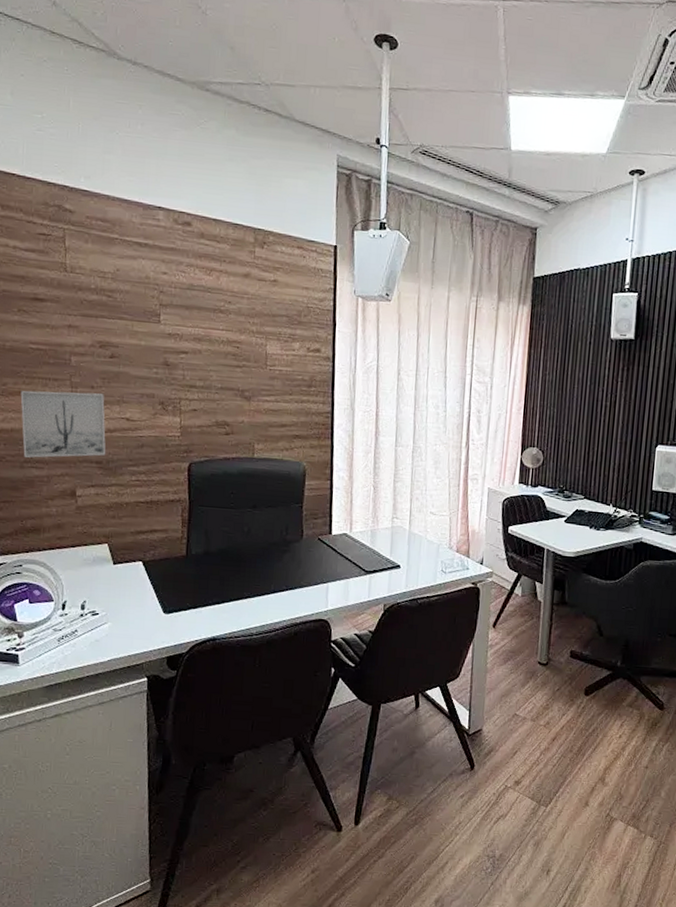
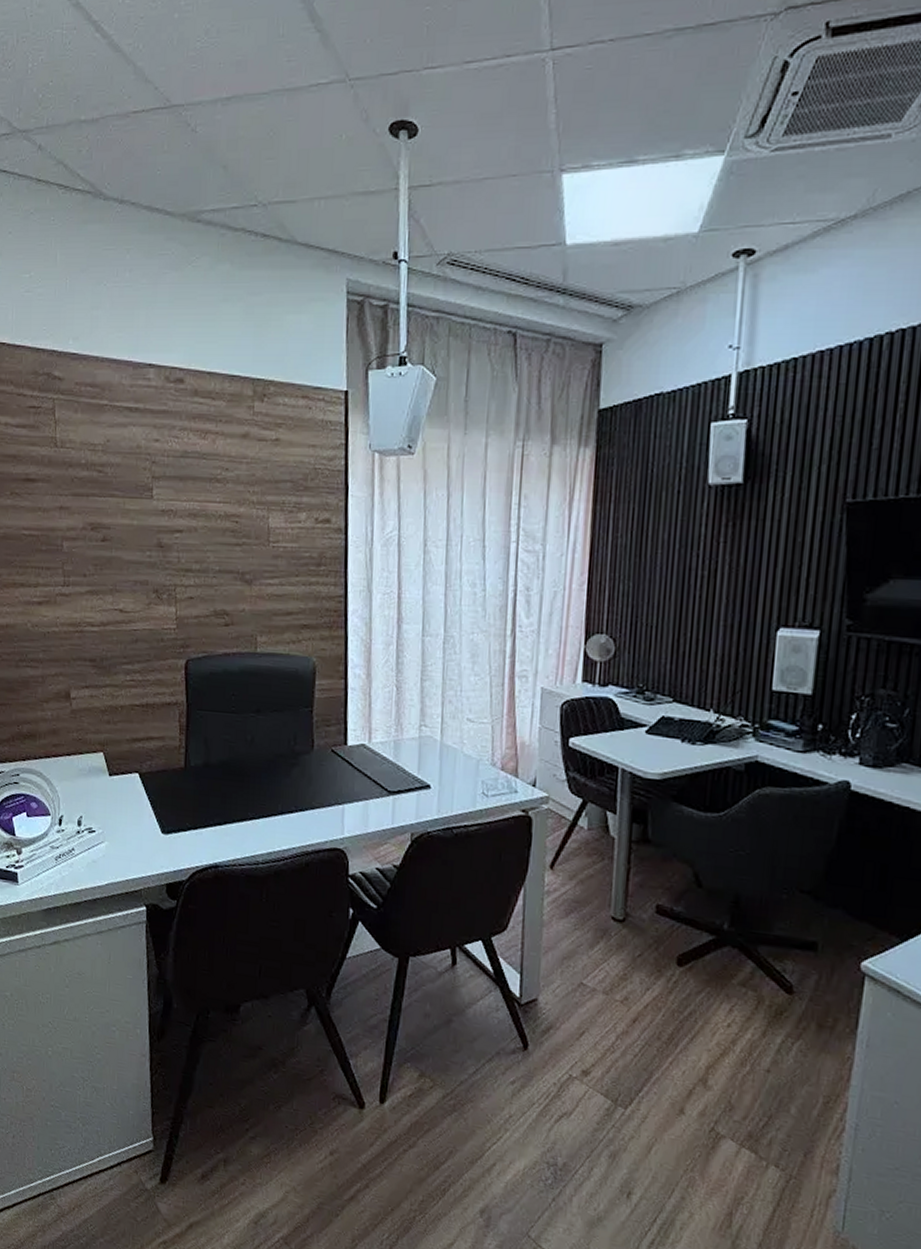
wall art: present [20,390,106,458] -> none [14,581,100,656]

